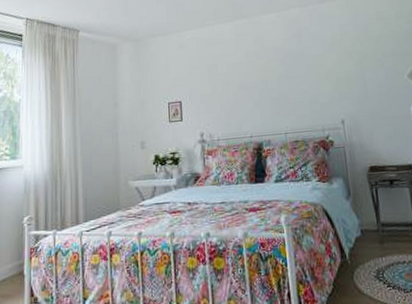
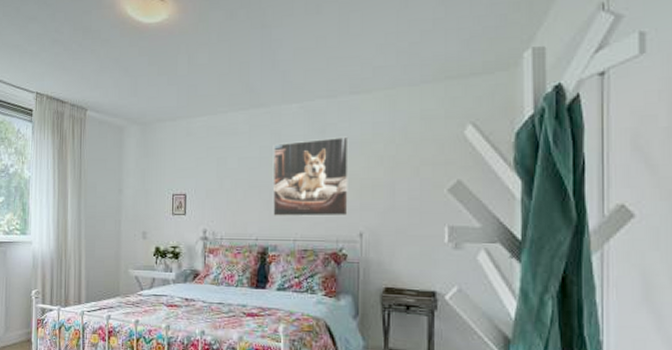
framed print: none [257,38,330,113] -> present [272,136,349,217]

